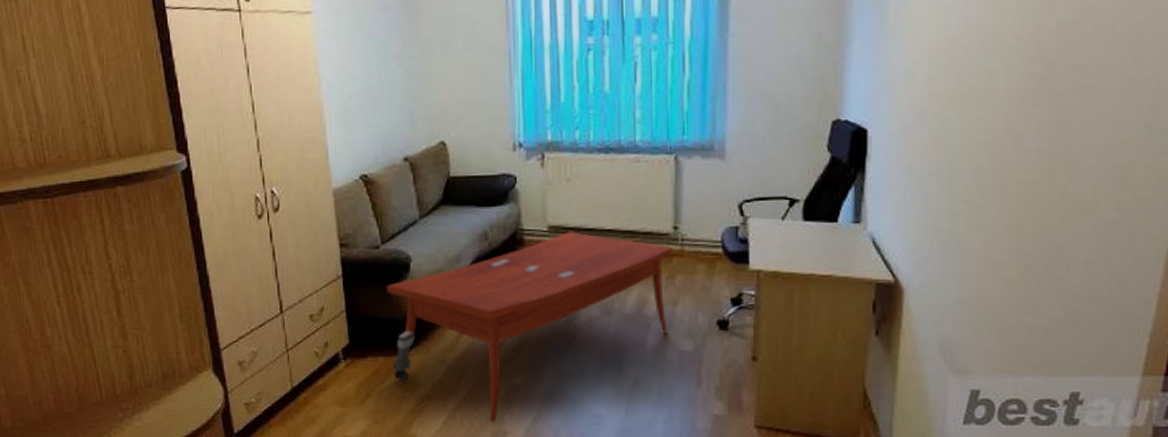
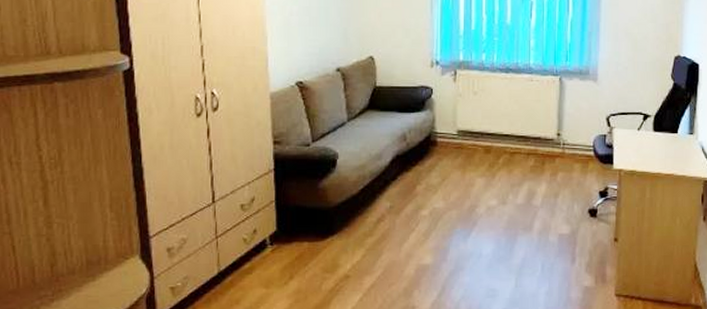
coffee table: present [387,231,673,423] -> none [315,135,556,299]

